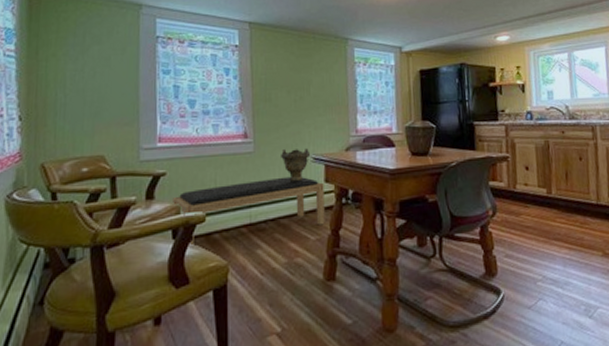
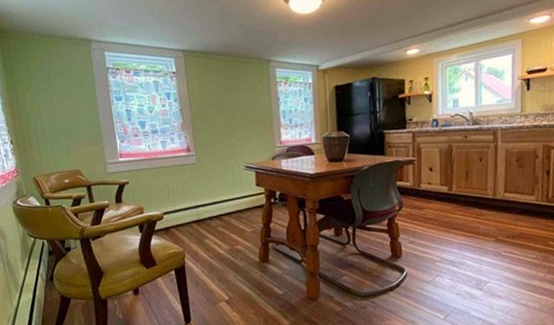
bench: present [173,176,325,244] -> none [136,182,258,236]
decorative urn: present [281,148,311,181] -> none [219,159,243,186]

